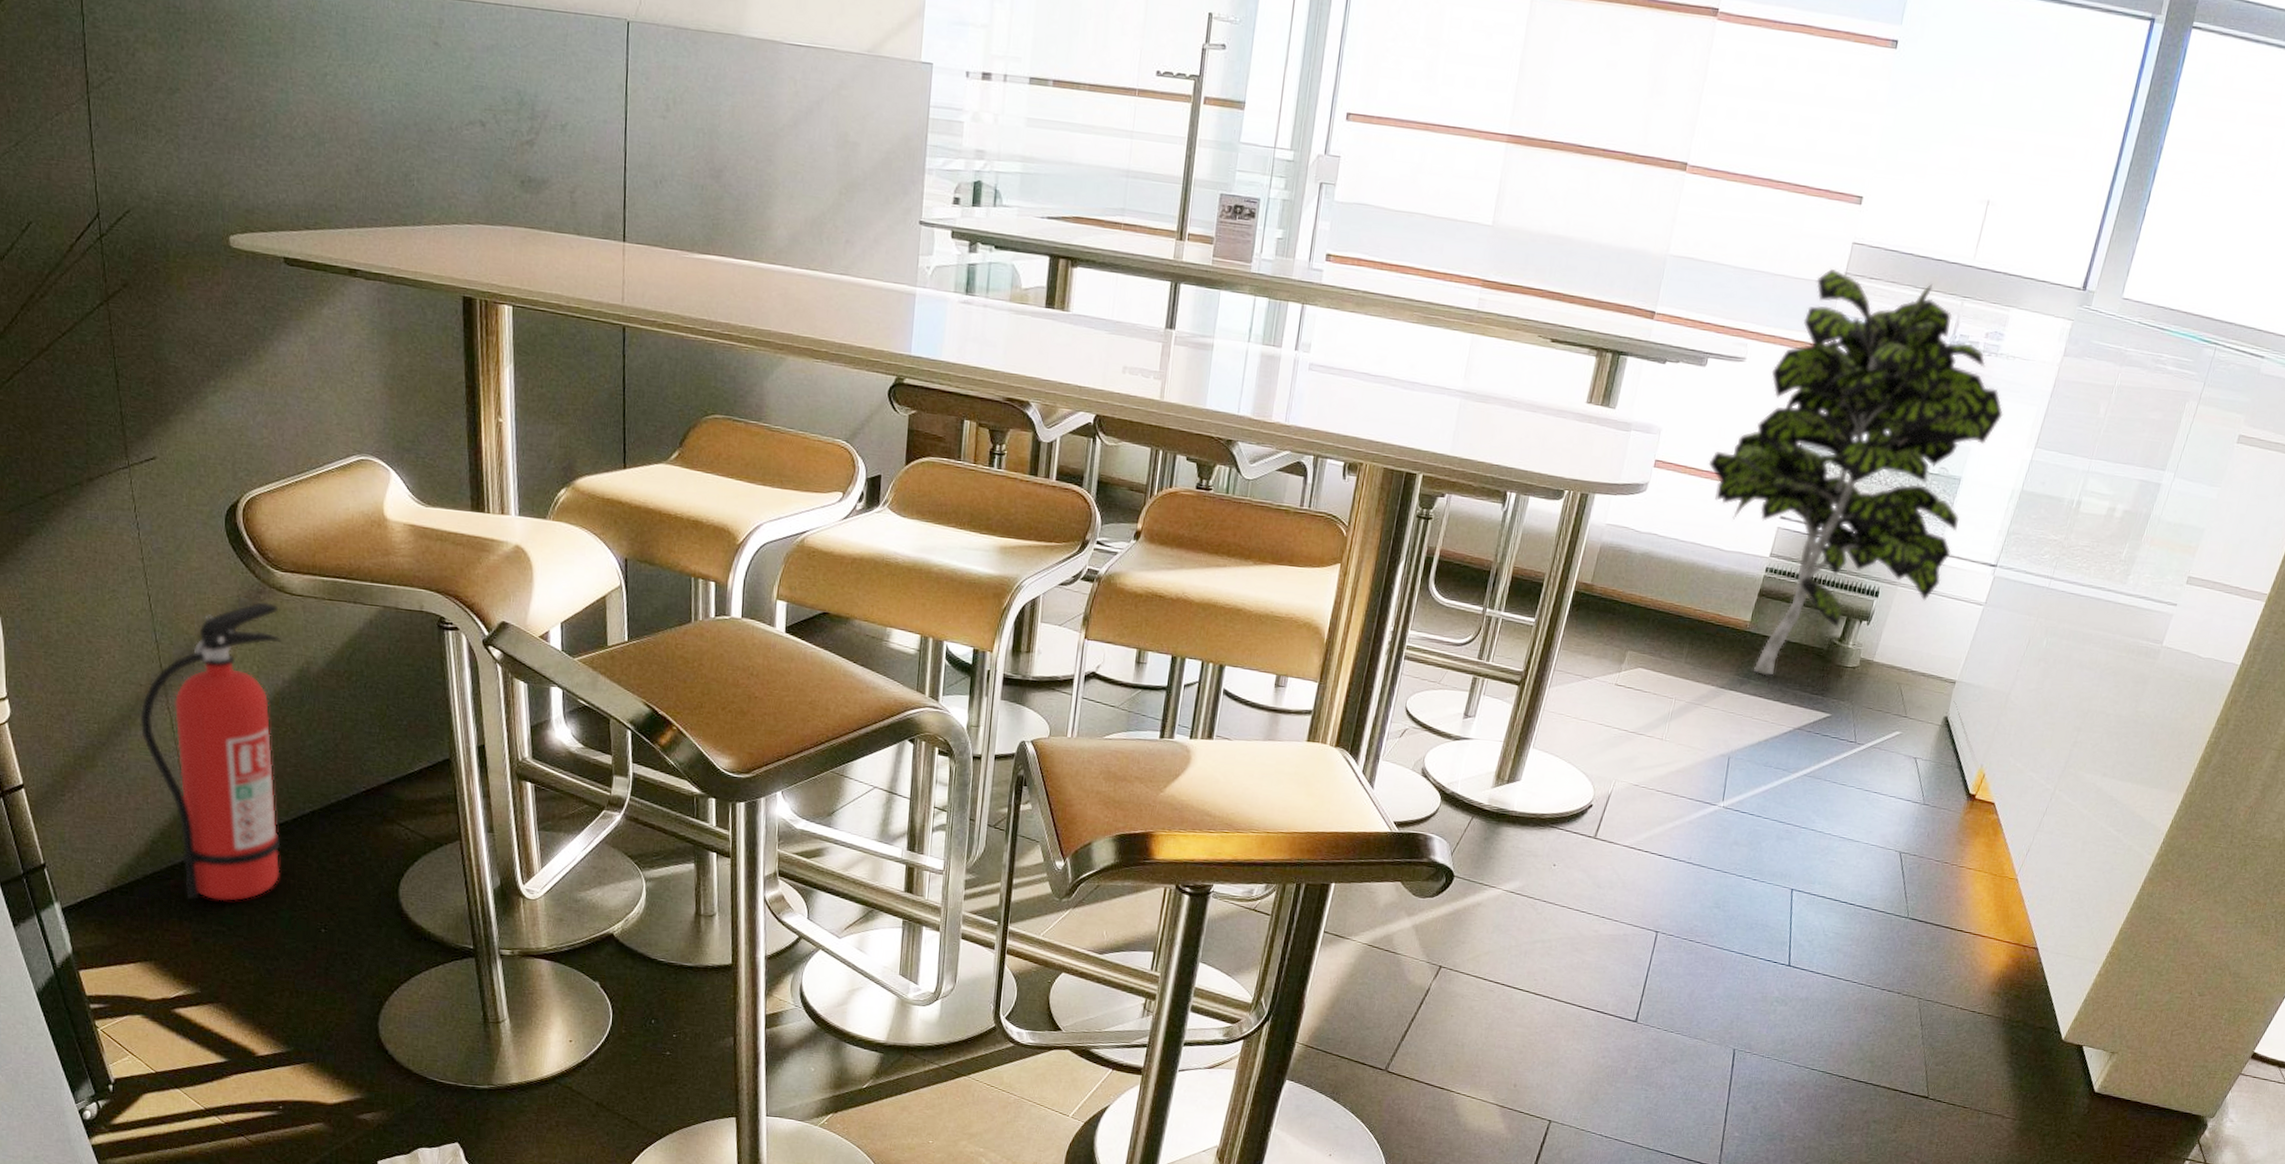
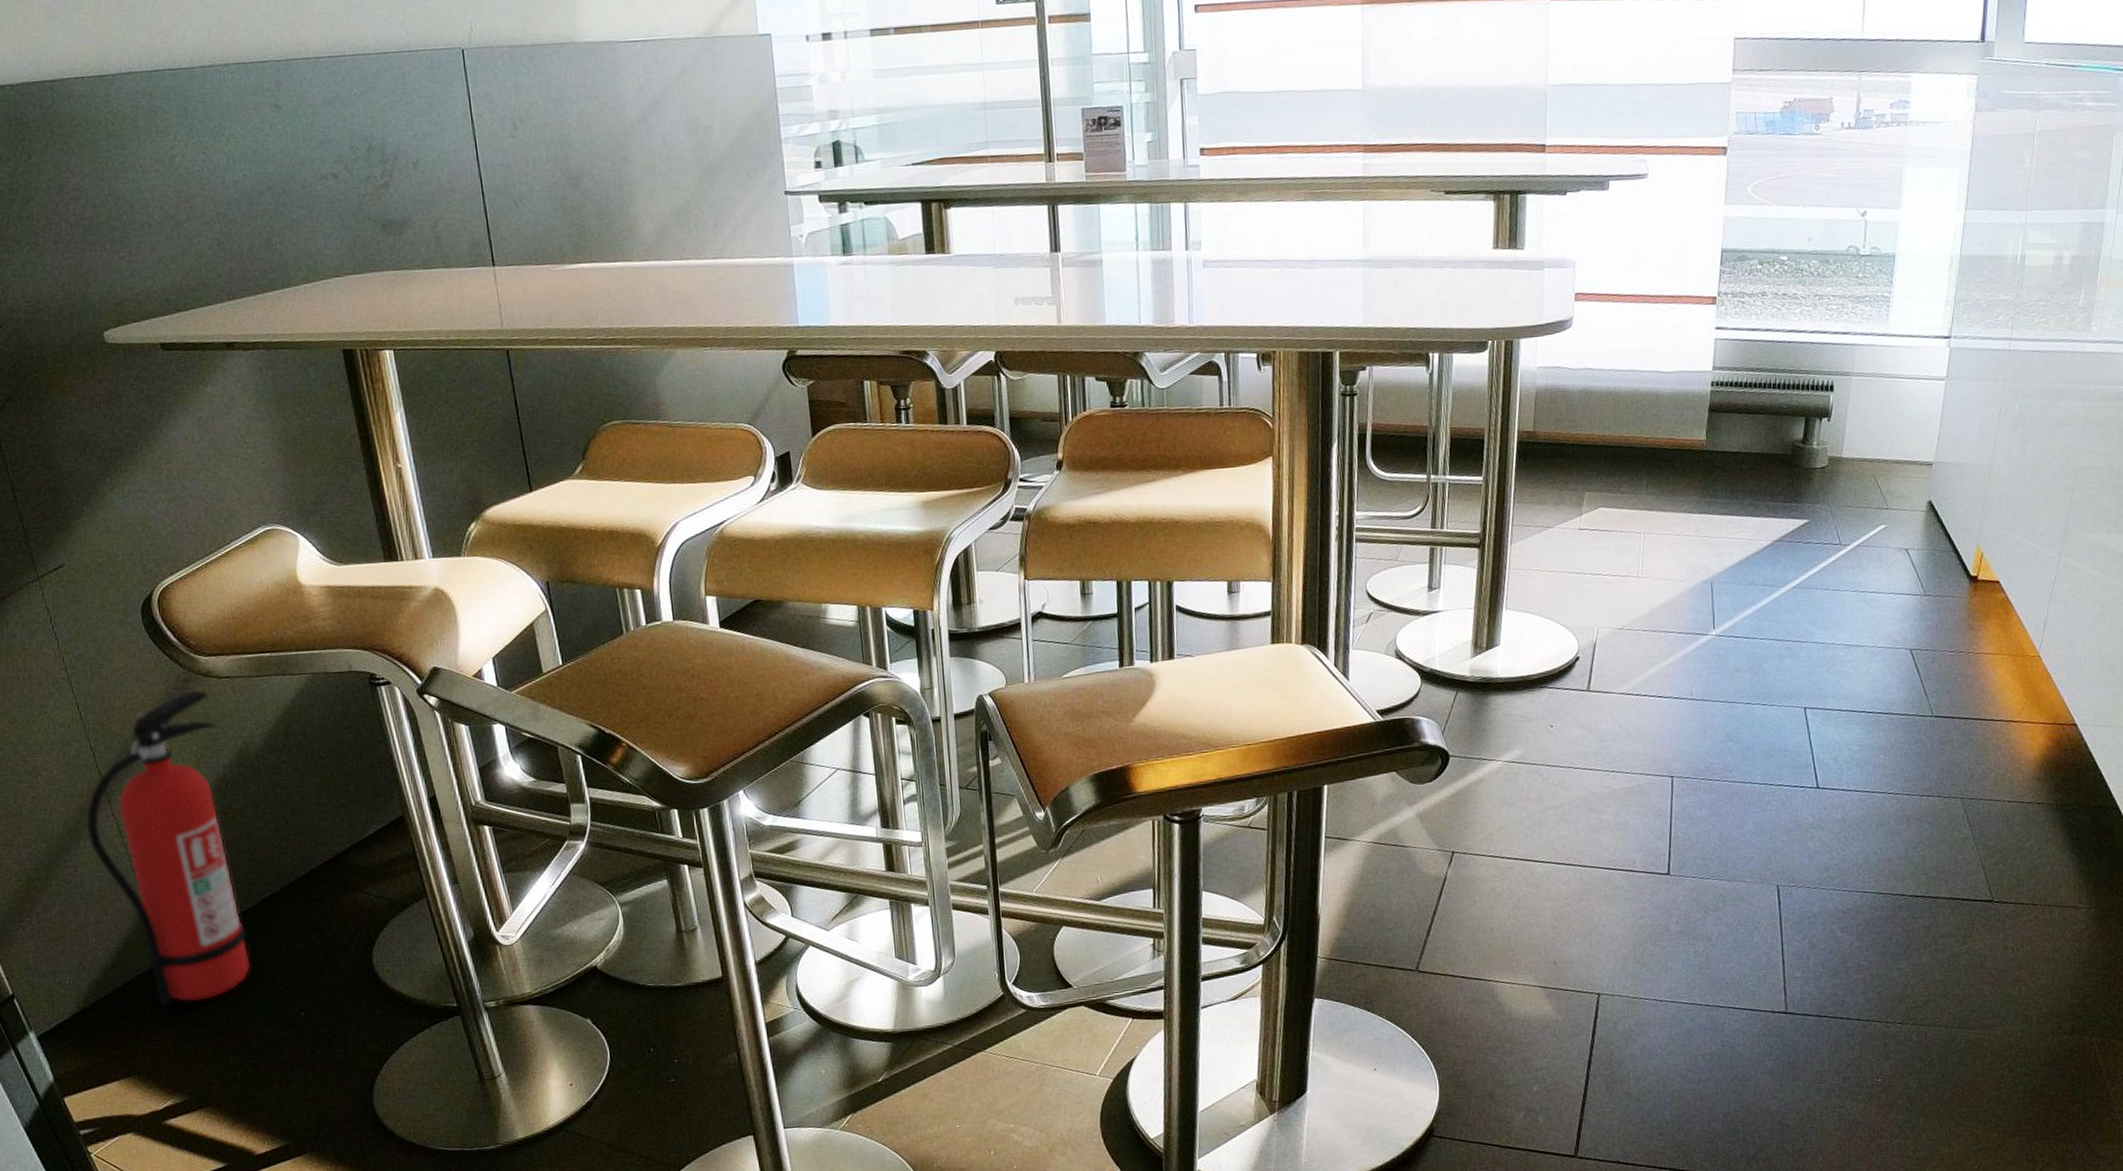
indoor plant: present [1708,268,2004,676] -> none [1630,64,1925,493]

